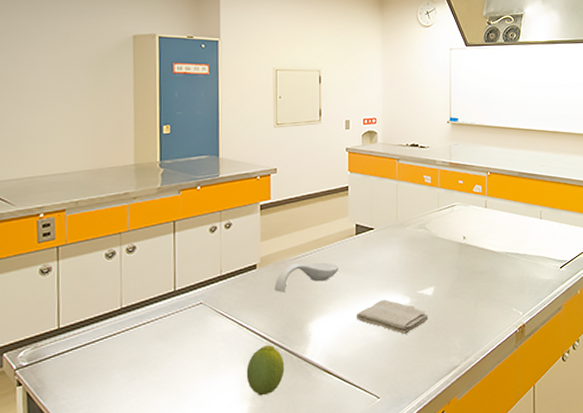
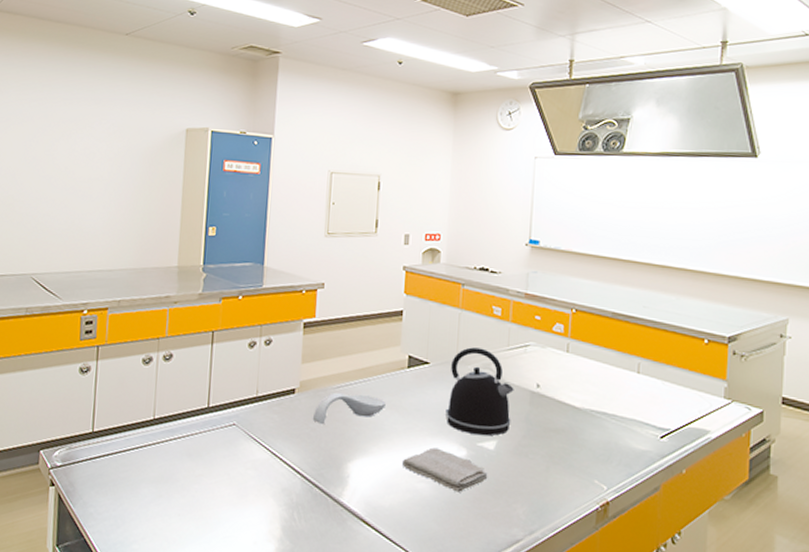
fruit: present [246,345,285,396] -> none [275,481,318,538]
kettle: none [390,212,445,285] -> present [446,347,514,436]

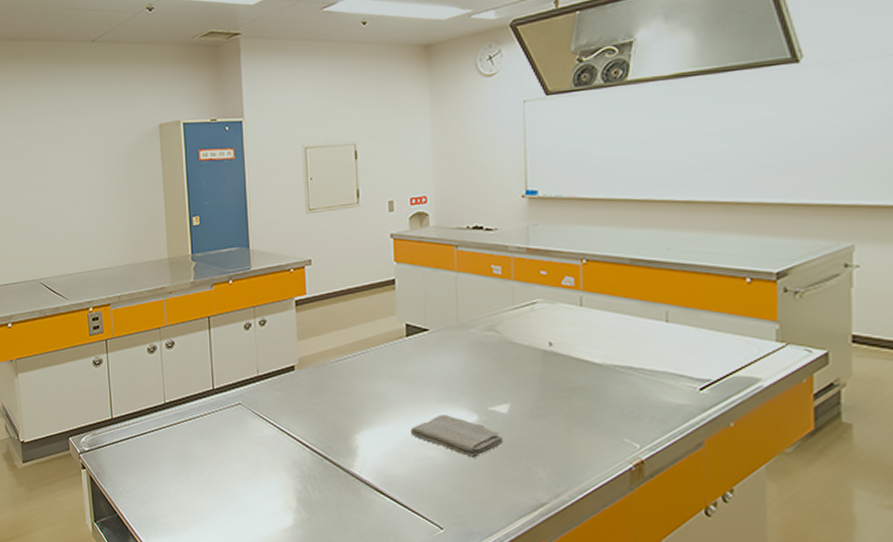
spoon rest: present [313,392,387,425] -> none [315,366,388,399]
kettle: present [446,347,514,436] -> none [451,310,524,400]

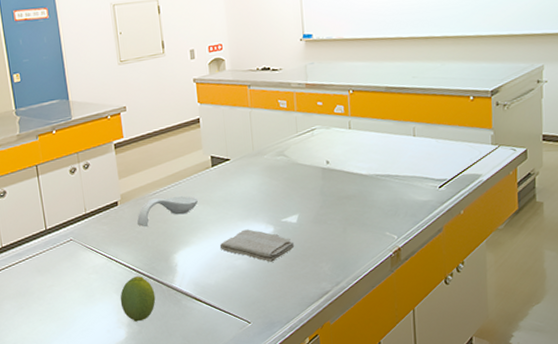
fruit: none [289,455,330,508] -> present [120,276,156,322]
spoon rest: none [315,366,388,399] -> present [137,196,199,227]

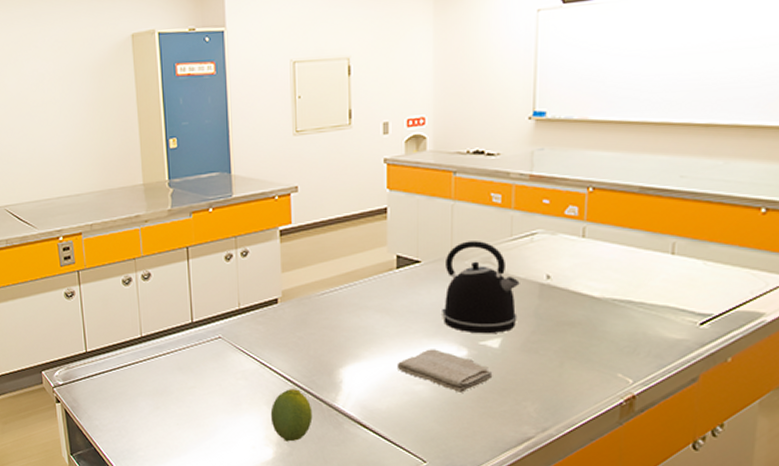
spoon rest: present [137,196,199,227] -> none [299,299,376,333]
kettle: none [249,138,308,213] -> present [442,241,520,334]

